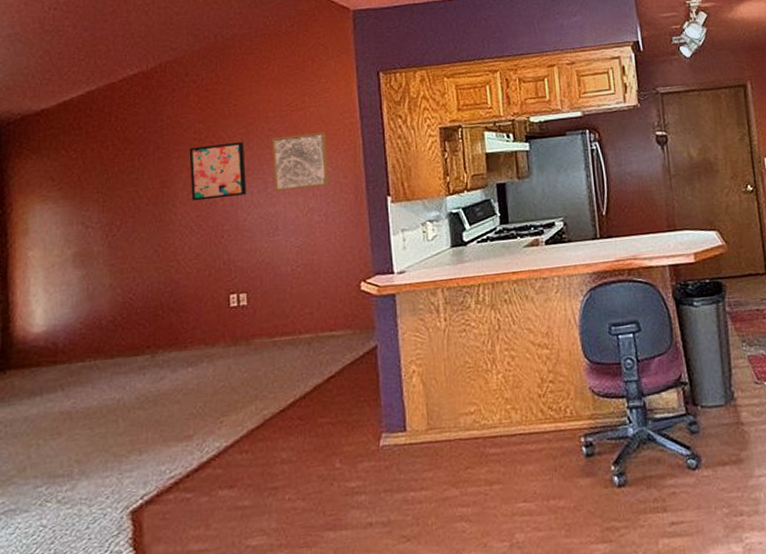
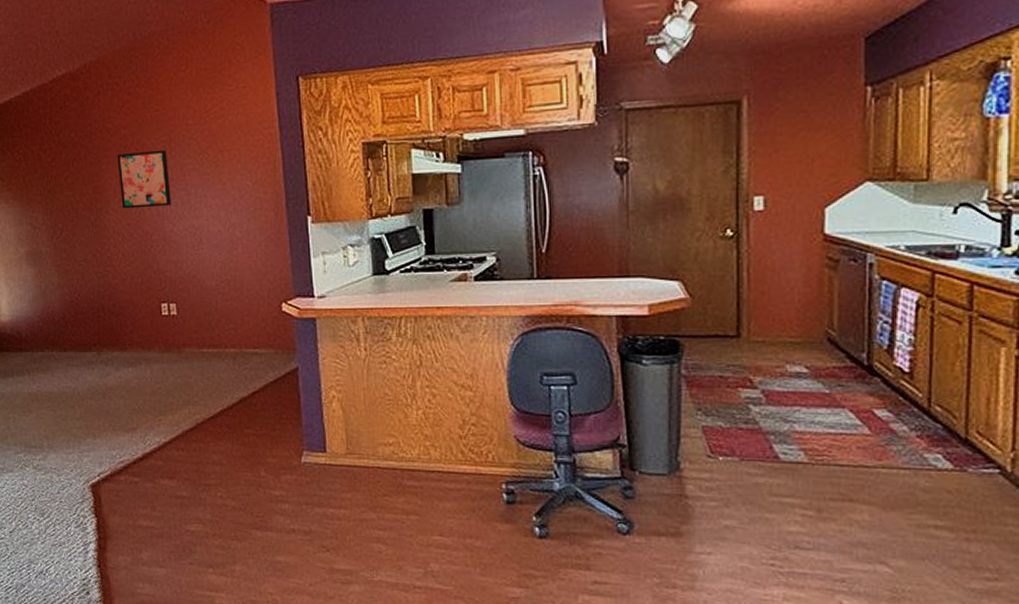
wall art: present [271,132,330,192] -> none [192,143,250,204]

